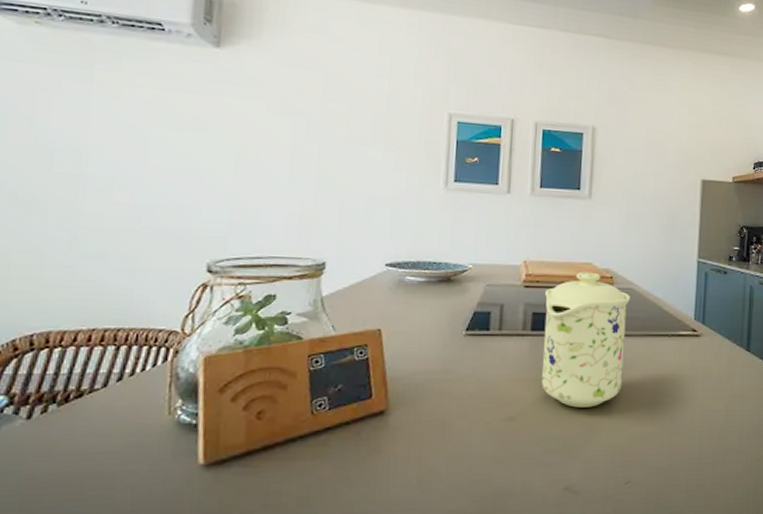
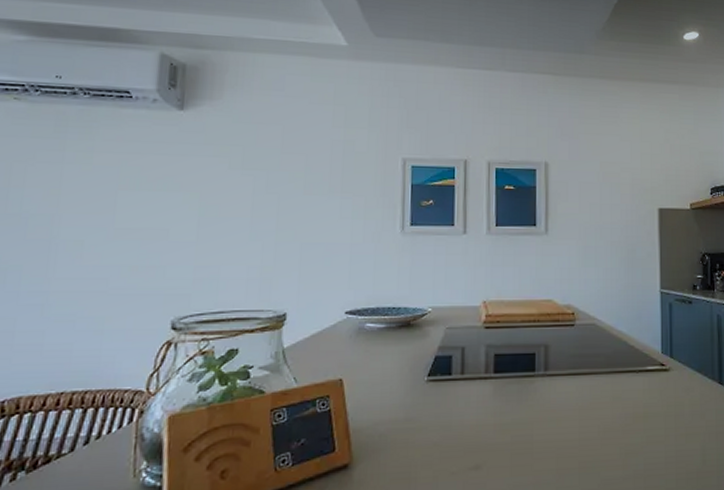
mug: present [541,272,630,408] -> none [506,309,593,453]

